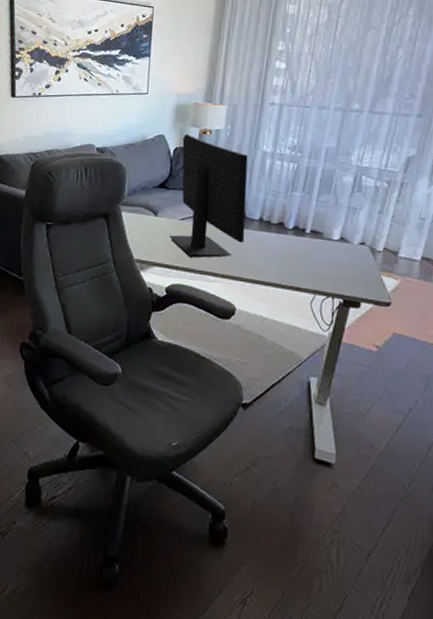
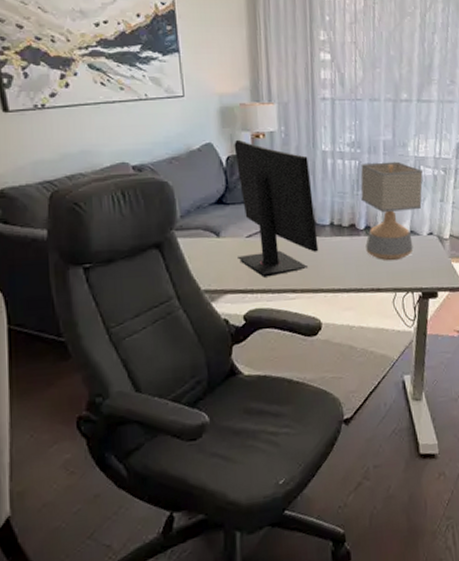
desk lamp: none [291,167,363,264] -> present [360,161,423,261]

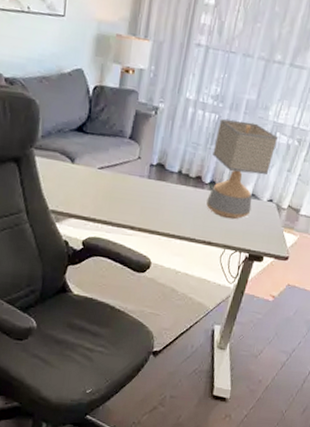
computer monitor: present [234,139,319,277] -> none [87,70,171,211]

